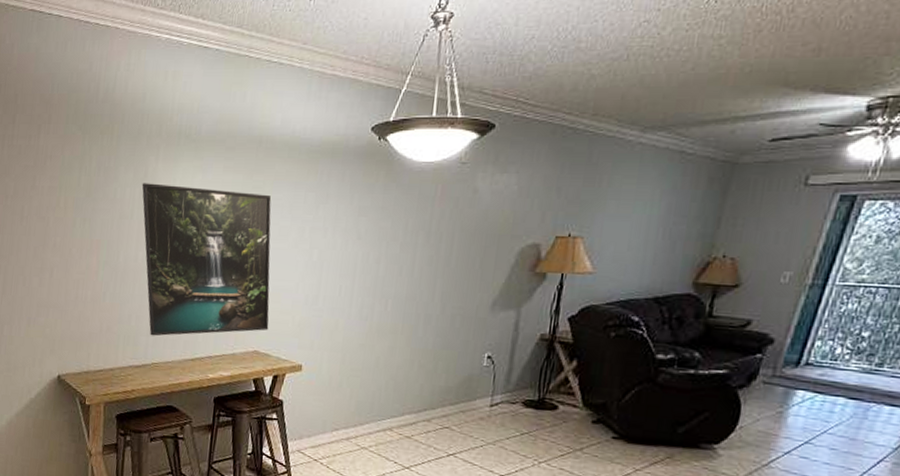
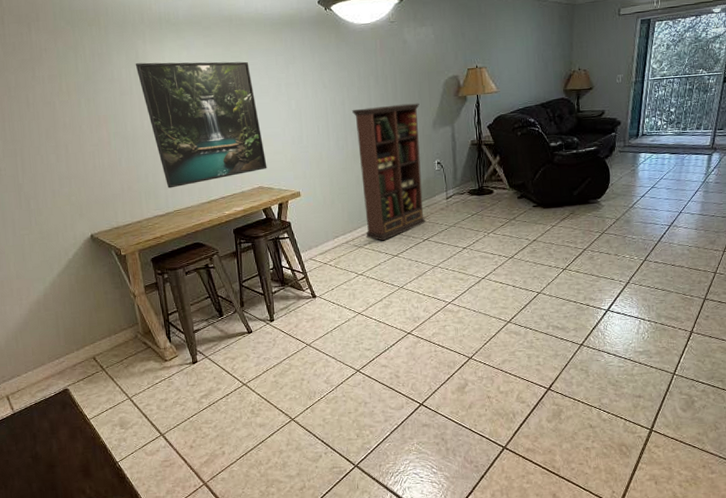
bookcase: none [373,271,479,446] -> present [352,103,427,241]

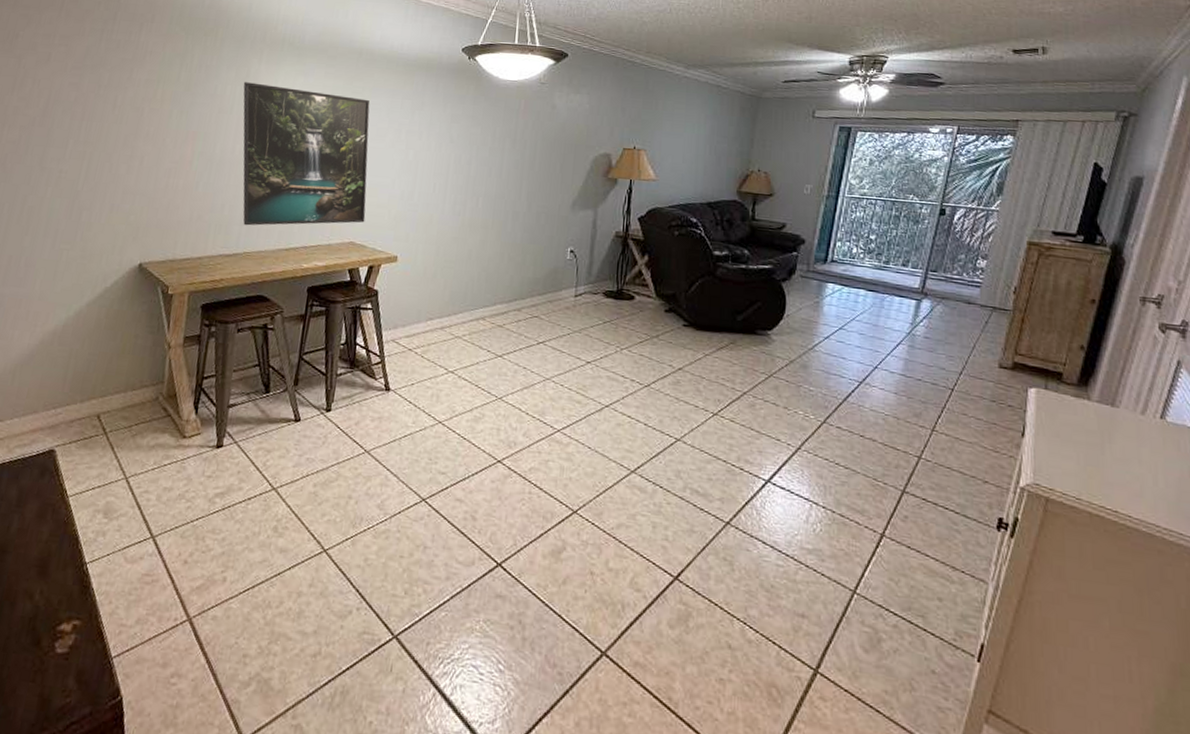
bookcase: present [352,103,427,241] -> none [467,172,560,335]

